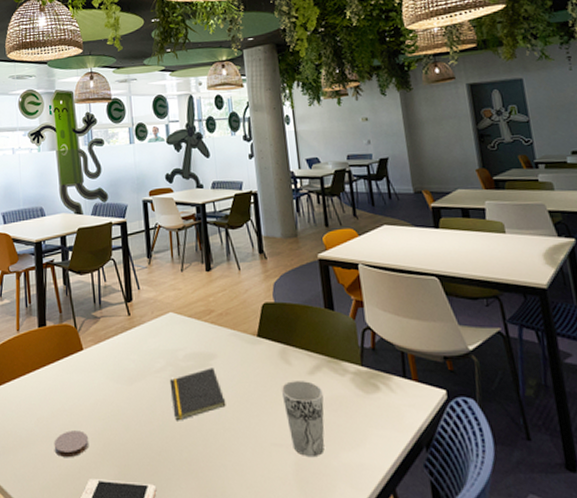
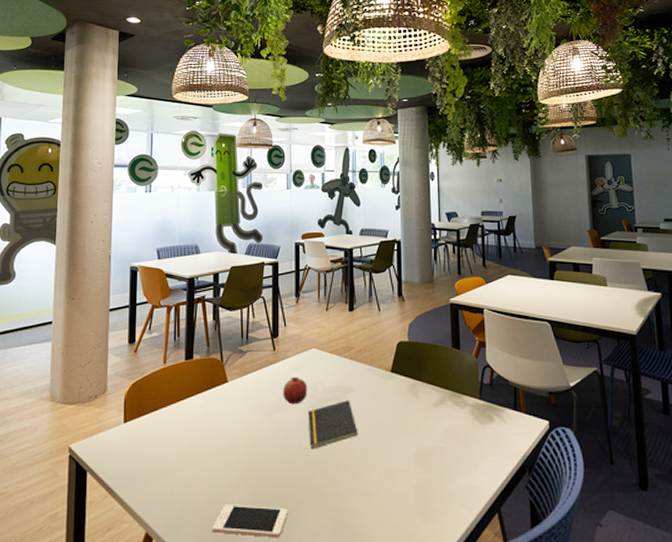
coaster: present [53,430,88,458] -> none [192,459,226,485]
fruit: none [141,343,168,373] -> present [283,376,308,405]
cup: present [281,380,325,458] -> none [408,411,446,482]

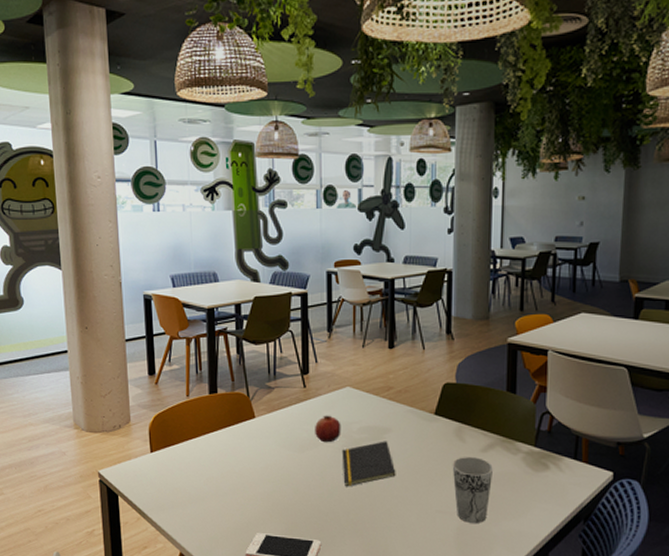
cup: none [408,411,446,482] -> present [452,456,494,524]

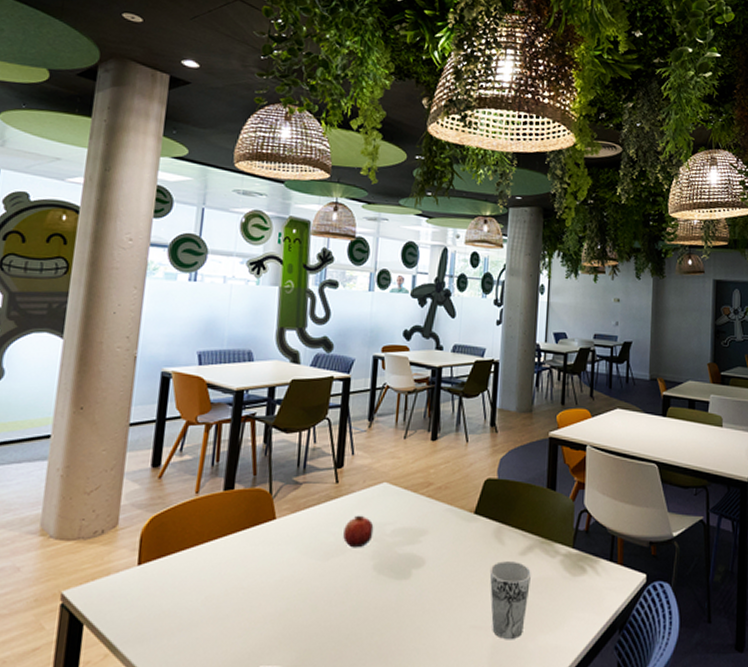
notepad: present [342,441,396,487] -> none [370,544,430,602]

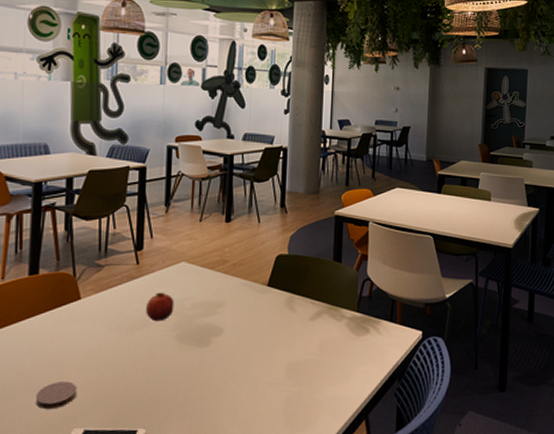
coaster: none [221,611,266,643] -> present [35,381,76,410]
cup: present [489,560,532,640] -> none [282,325,321,394]

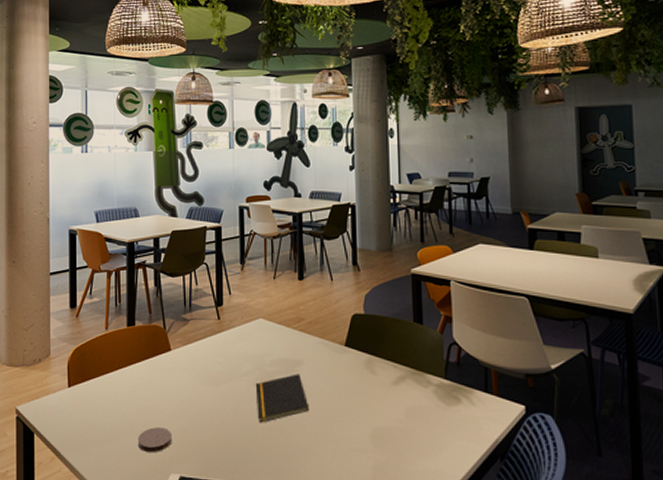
fruit: present [146,292,175,322] -> none [229,347,255,376]
notepad: none [173,315,228,367] -> present [255,374,310,423]

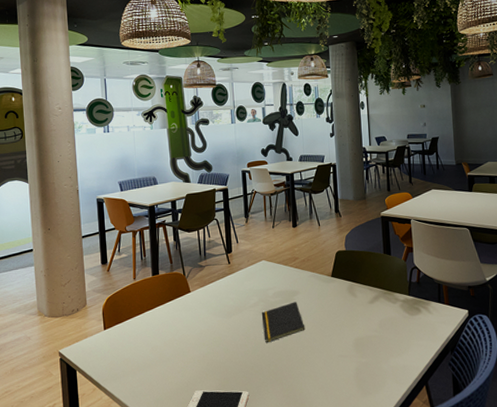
coaster: present [137,427,171,453] -> none [166,355,195,376]

